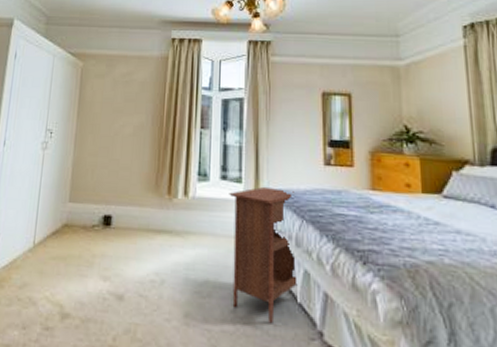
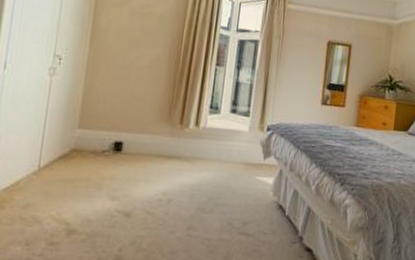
nightstand: present [229,186,298,324] -> none [231,120,294,233]

